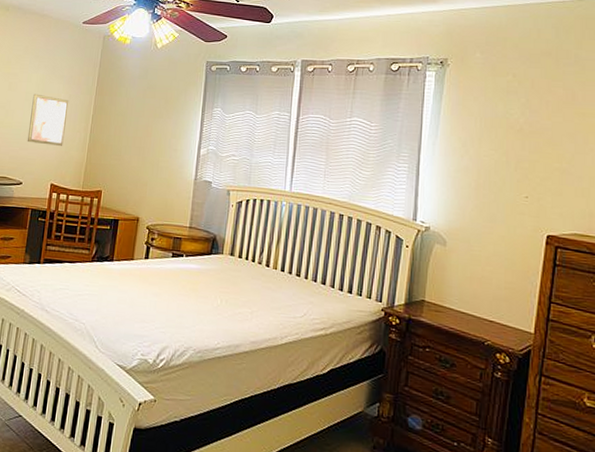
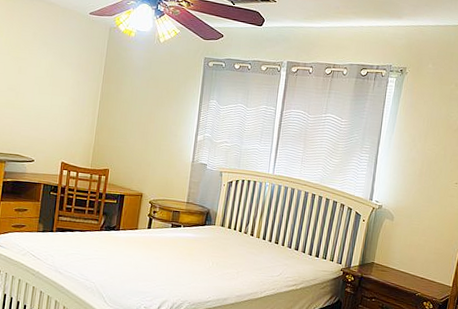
wall art: present [27,93,69,146] -> none [37,78,78,128]

